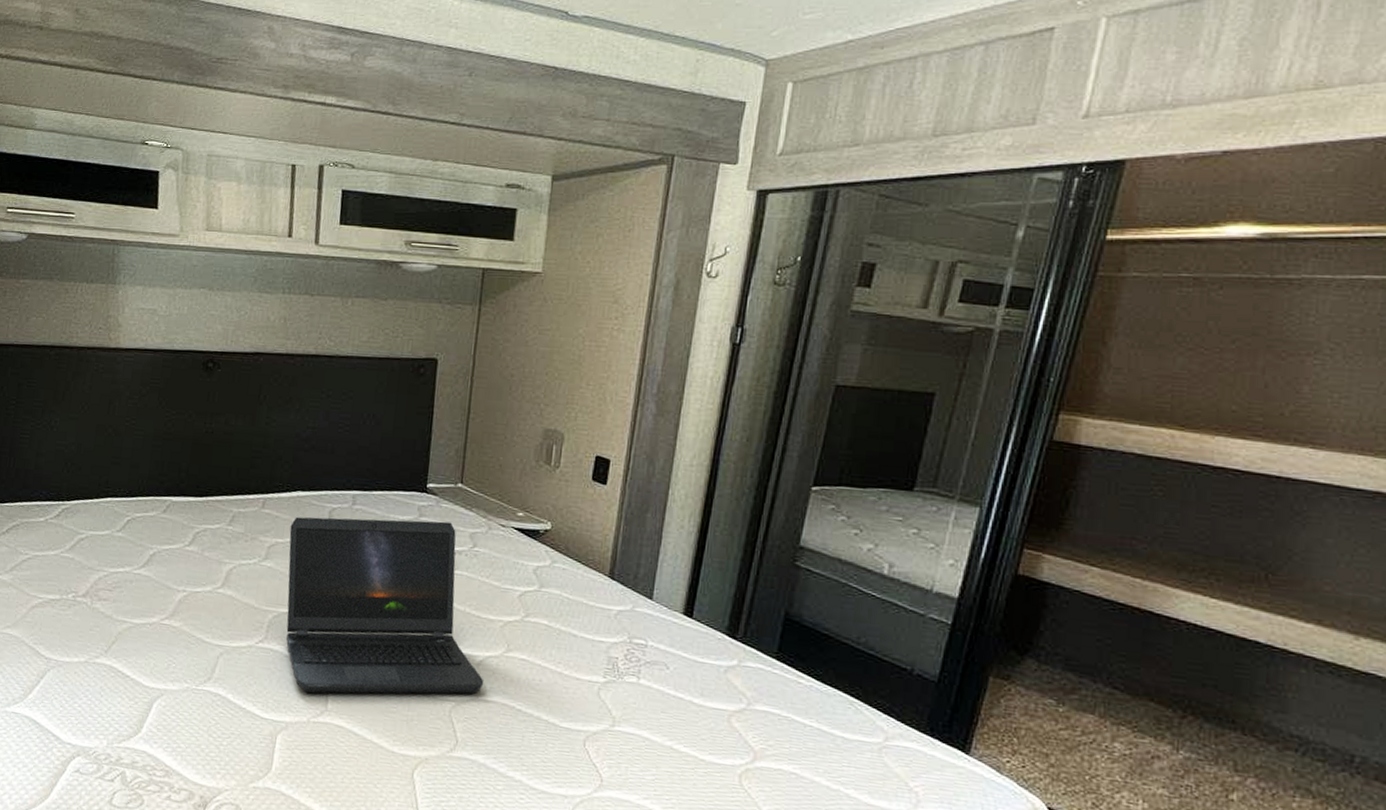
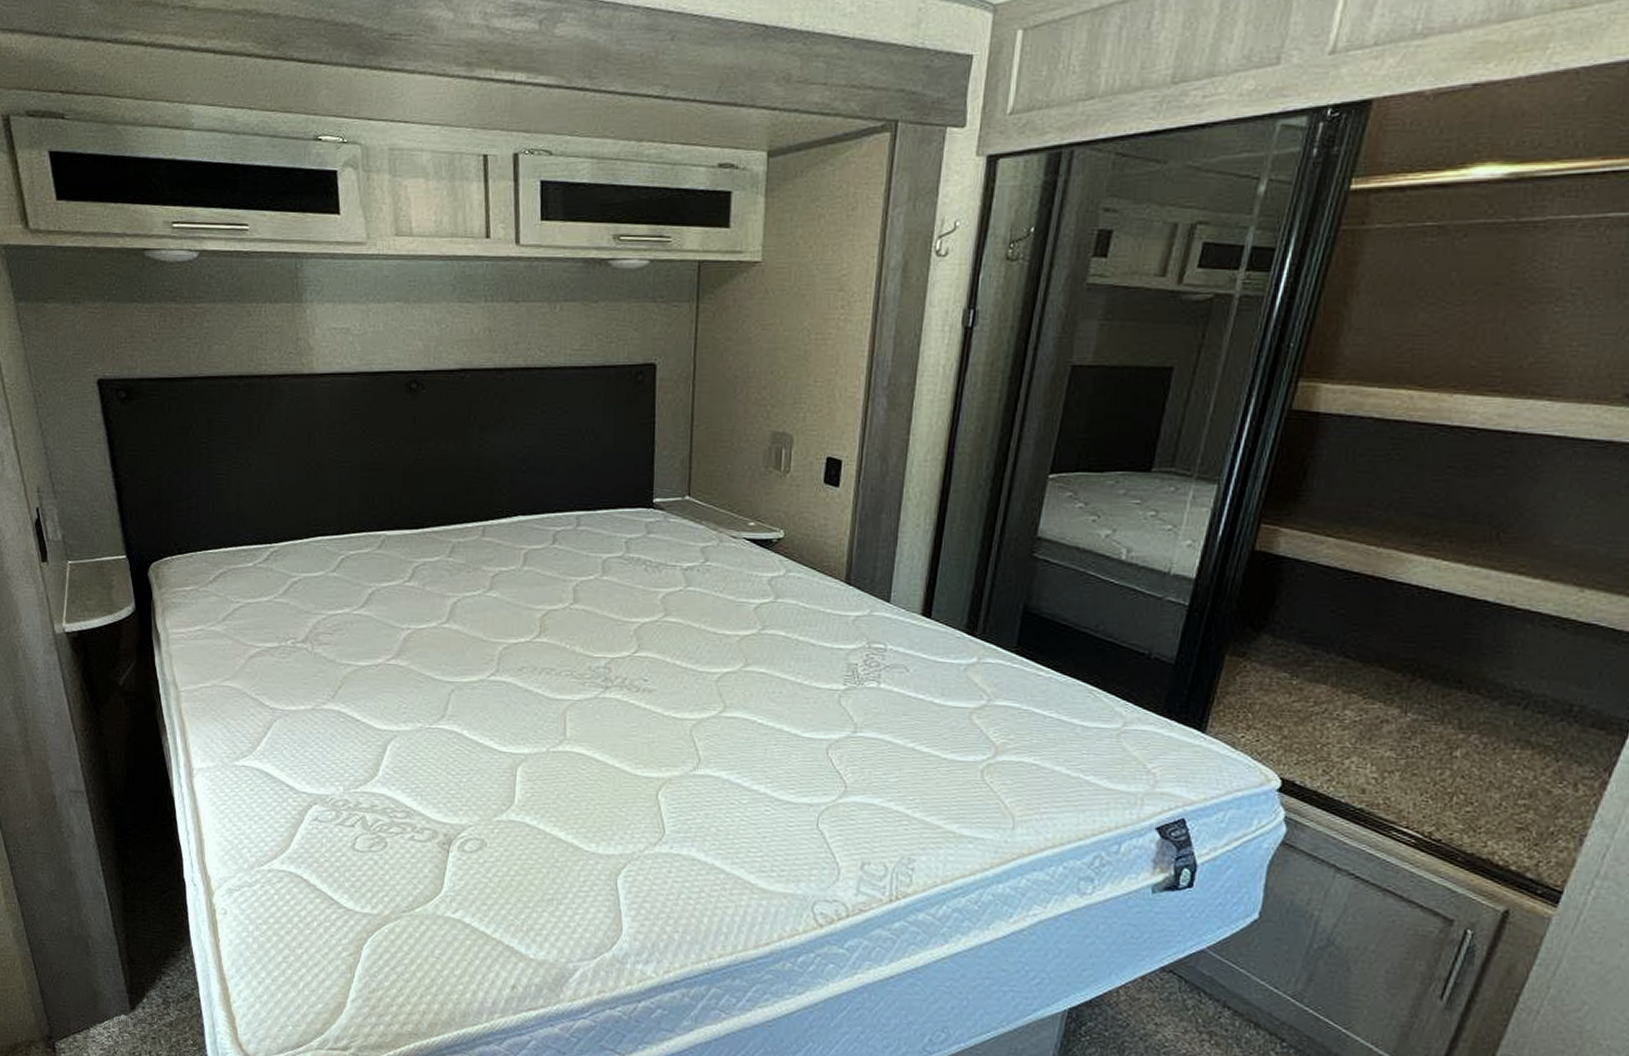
laptop computer: present [286,516,485,694] -> none [513,537,724,724]

